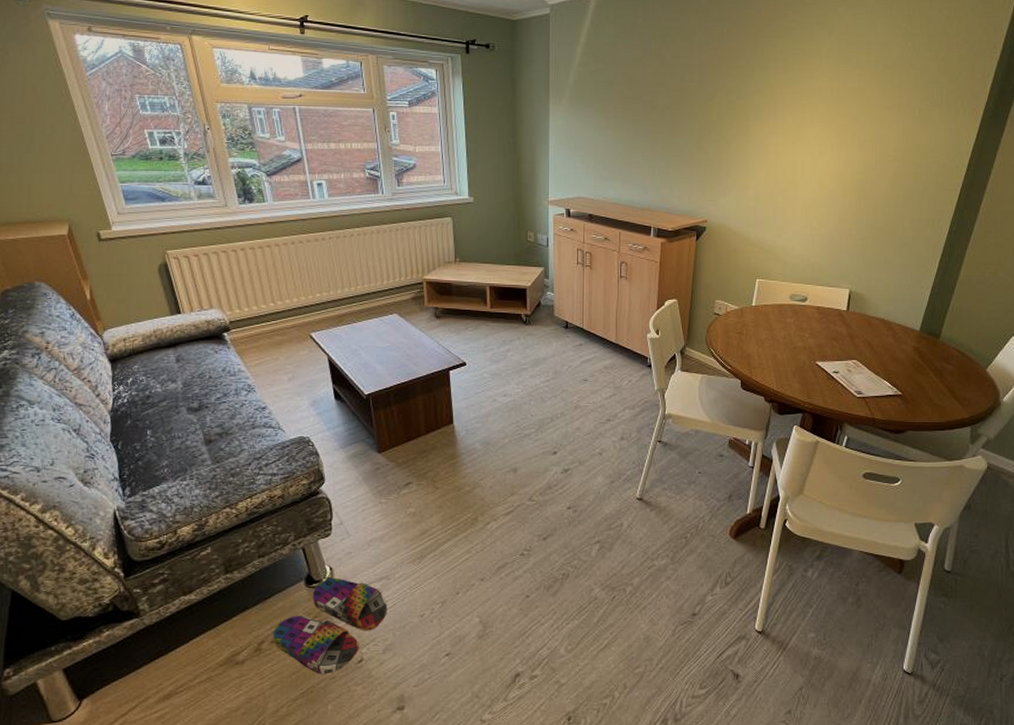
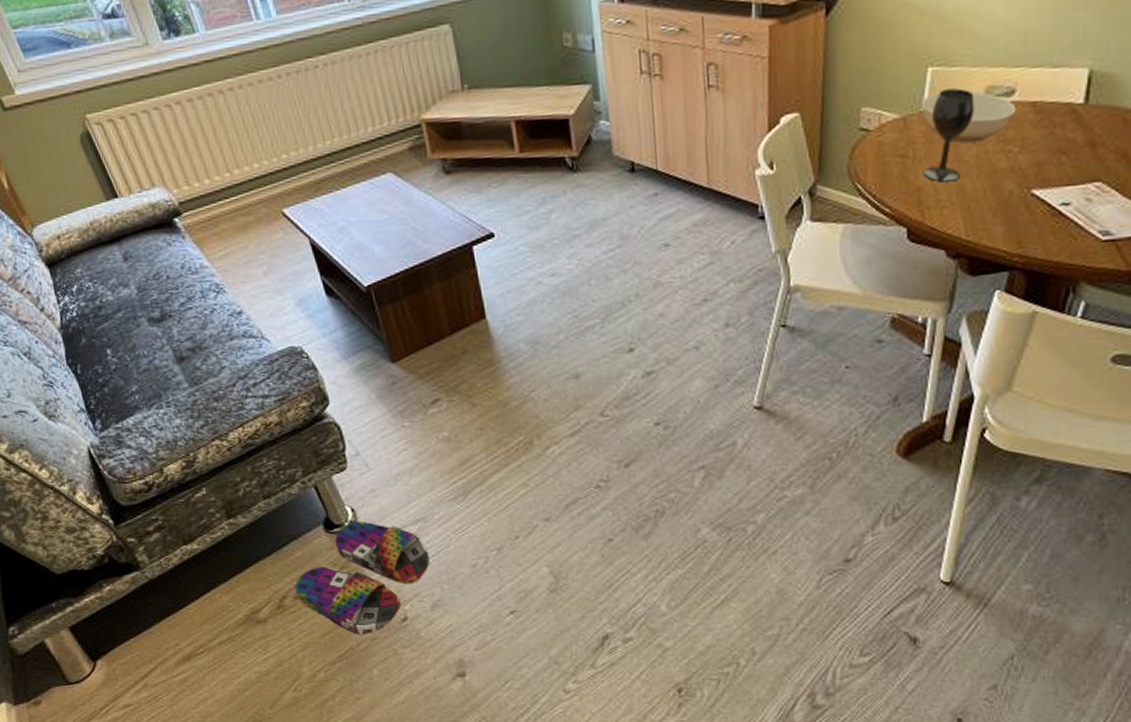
wine glass: none [751,294,783,352] -> present [923,88,975,182]
bowl: none [752,295,808,328] -> present [921,91,1017,143]

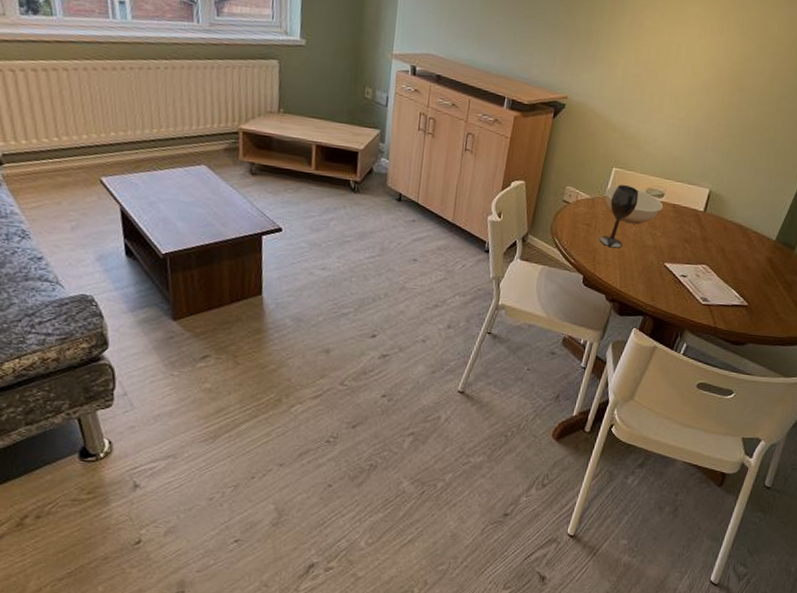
slippers: present [295,521,430,634] -> none [38,452,173,554]

